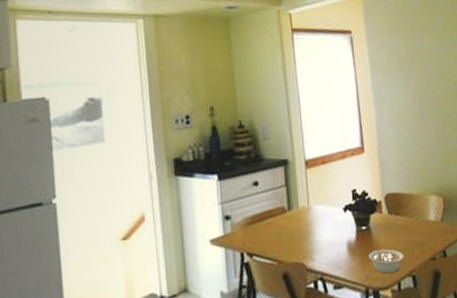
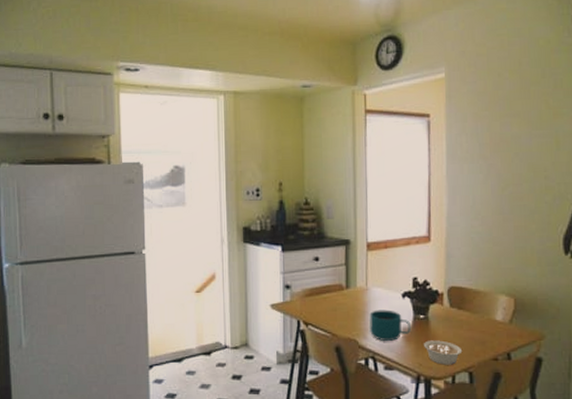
cup: none [314,226,356,260] -> present [369,309,412,341]

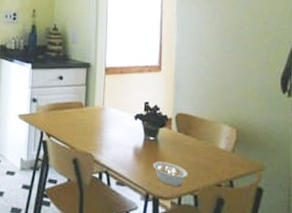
cup: present [369,309,412,341] -> none [105,128,142,158]

